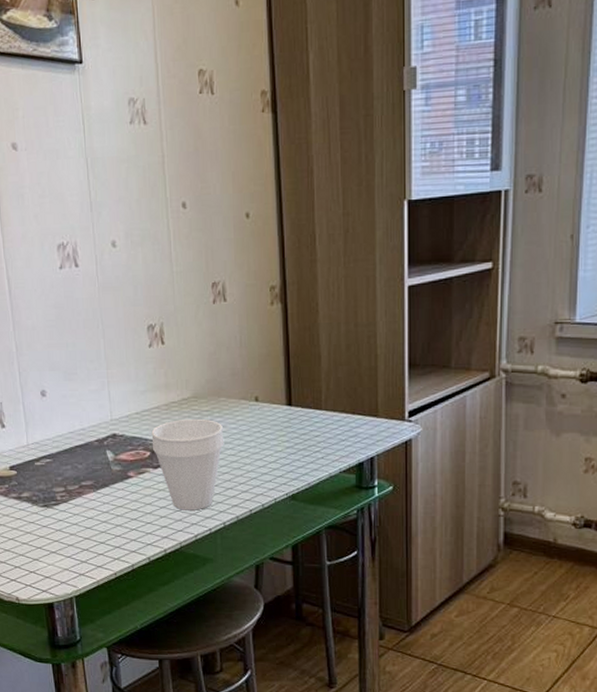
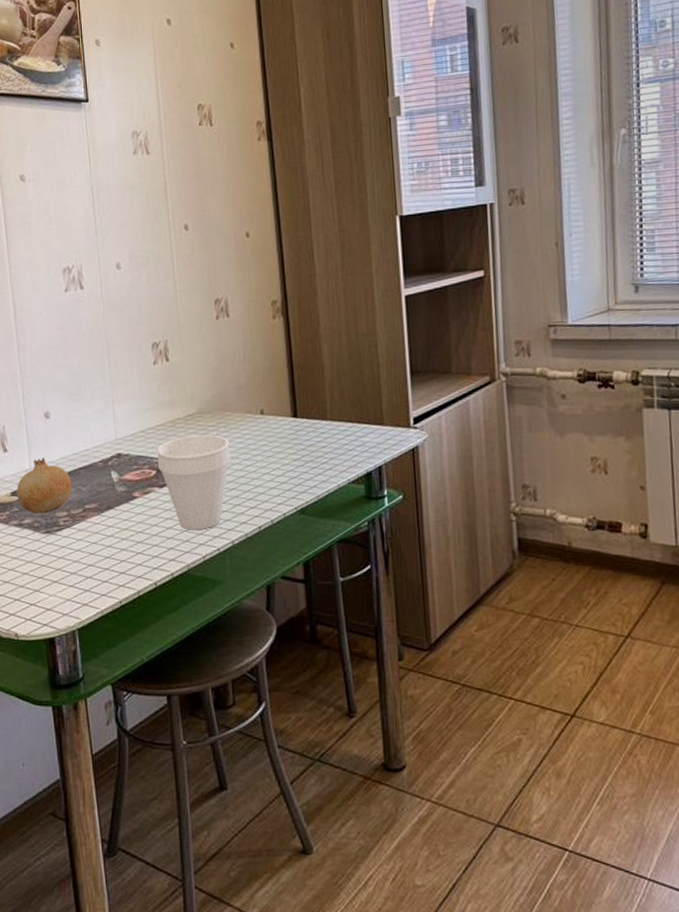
fruit: none [15,434,69,488] -> present [17,457,73,514]

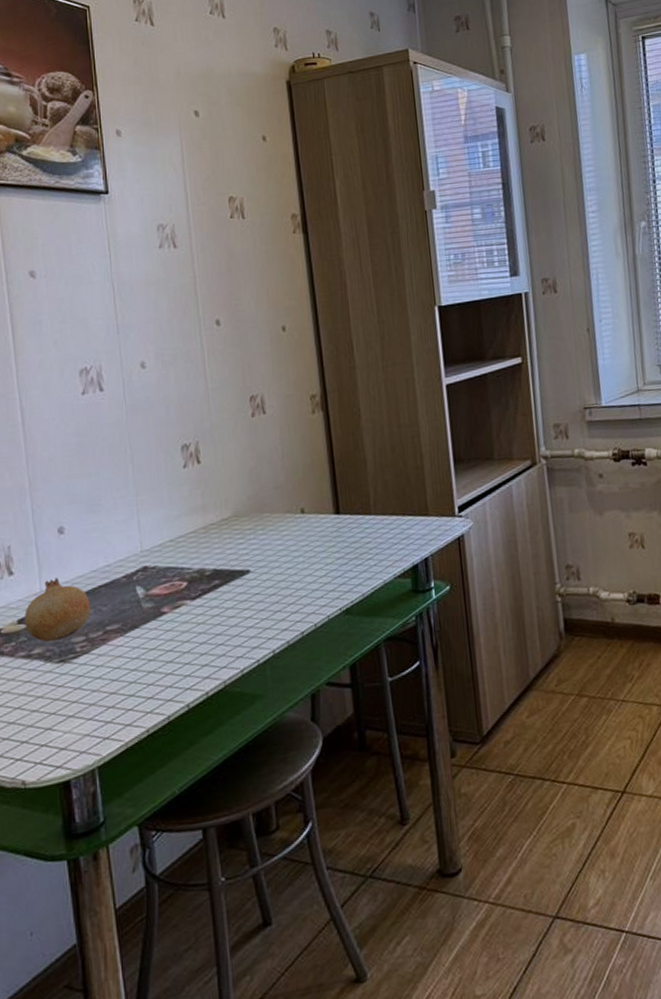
cup: present [157,434,231,530] -> none [188,538,270,644]

